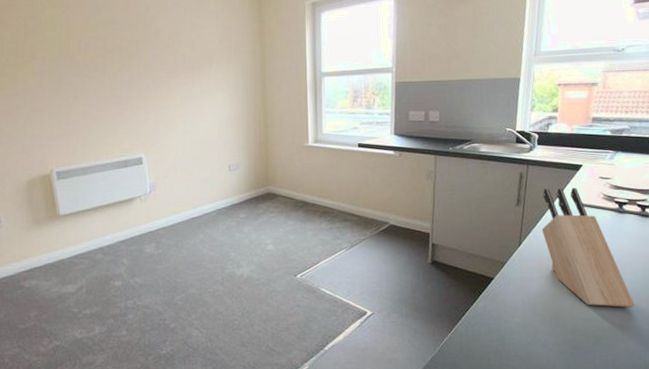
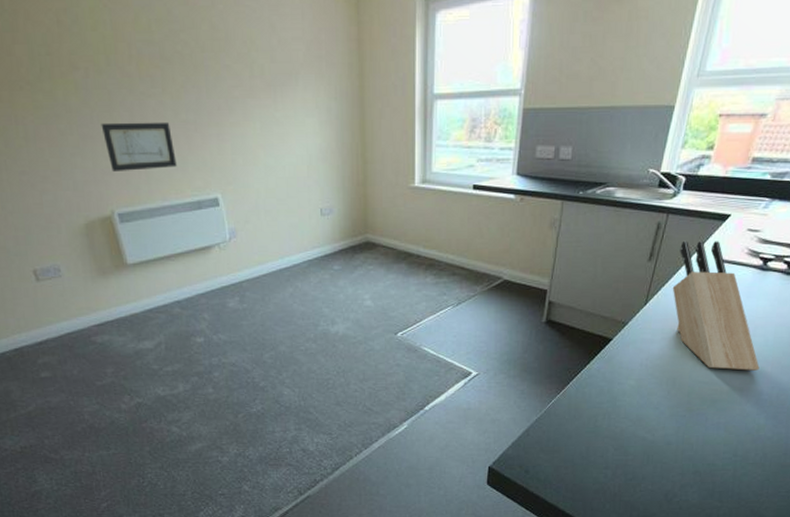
wall art: none [50,97,109,137] -> present [101,121,177,171]

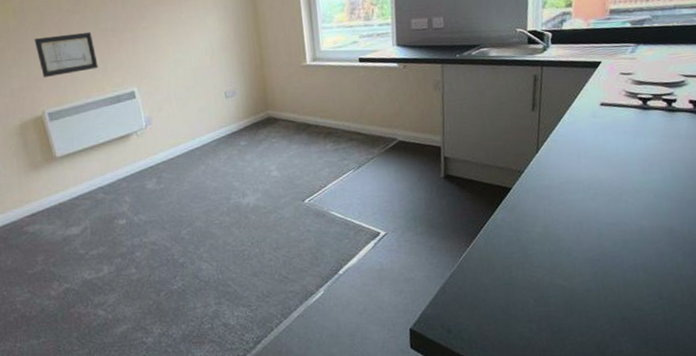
knife block: present [672,241,760,371] -> none [559,86,664,209]

